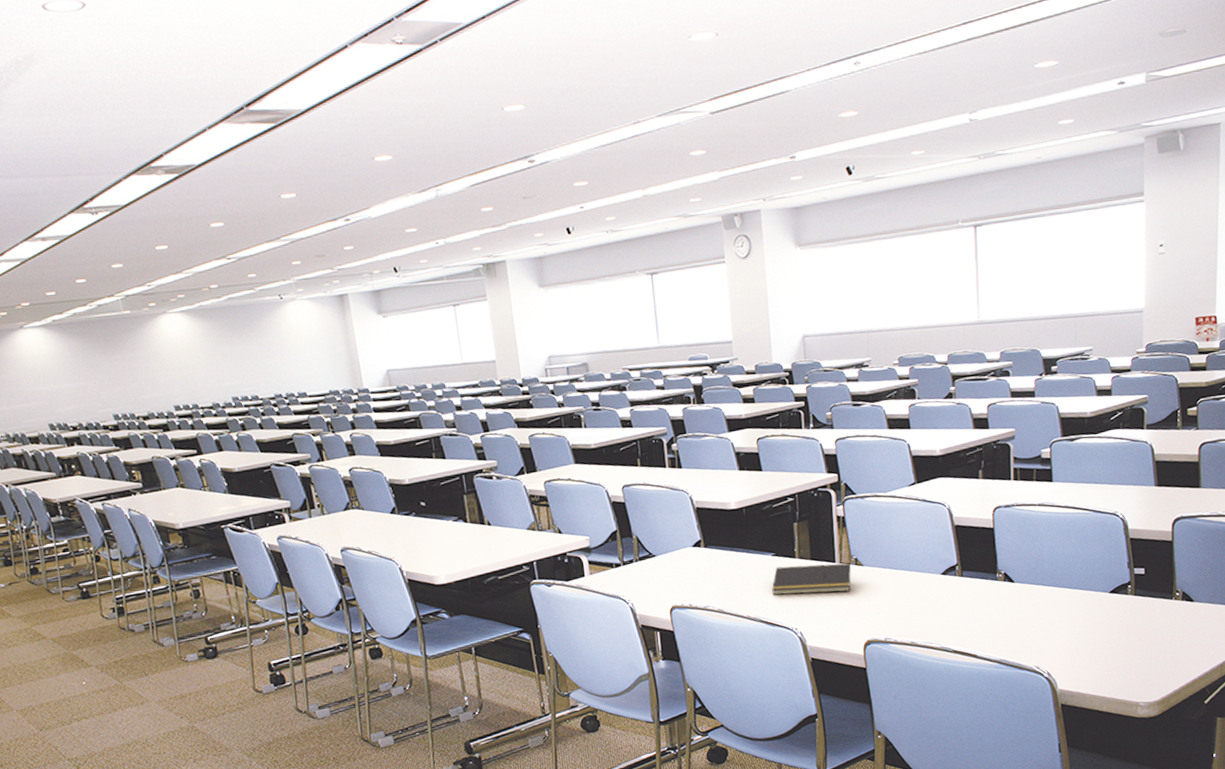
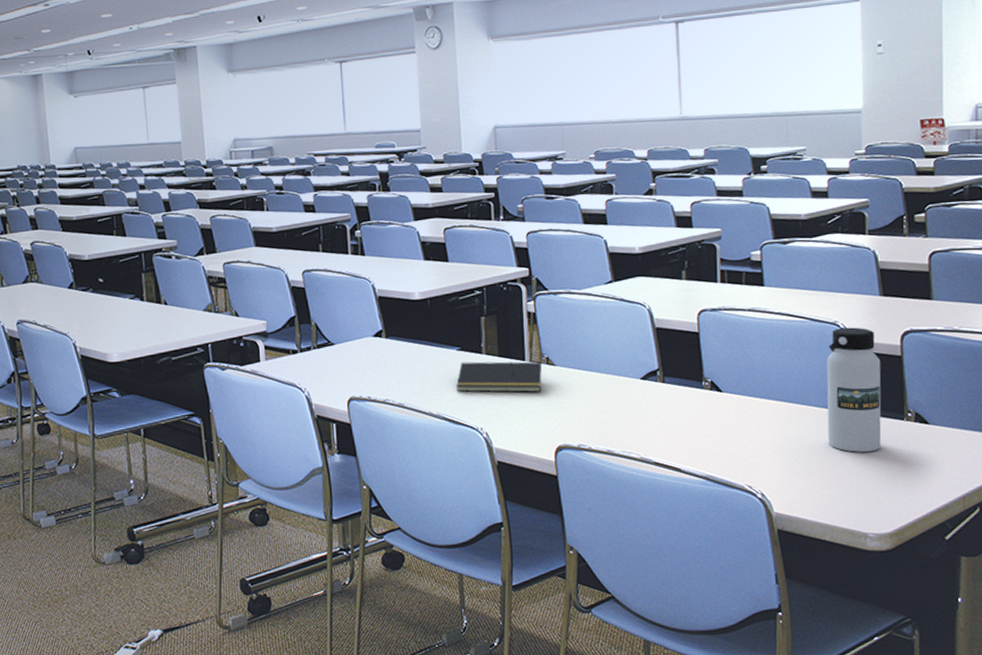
water bottle: none [1106,516,1154,631] -> present [826,327,882,452]

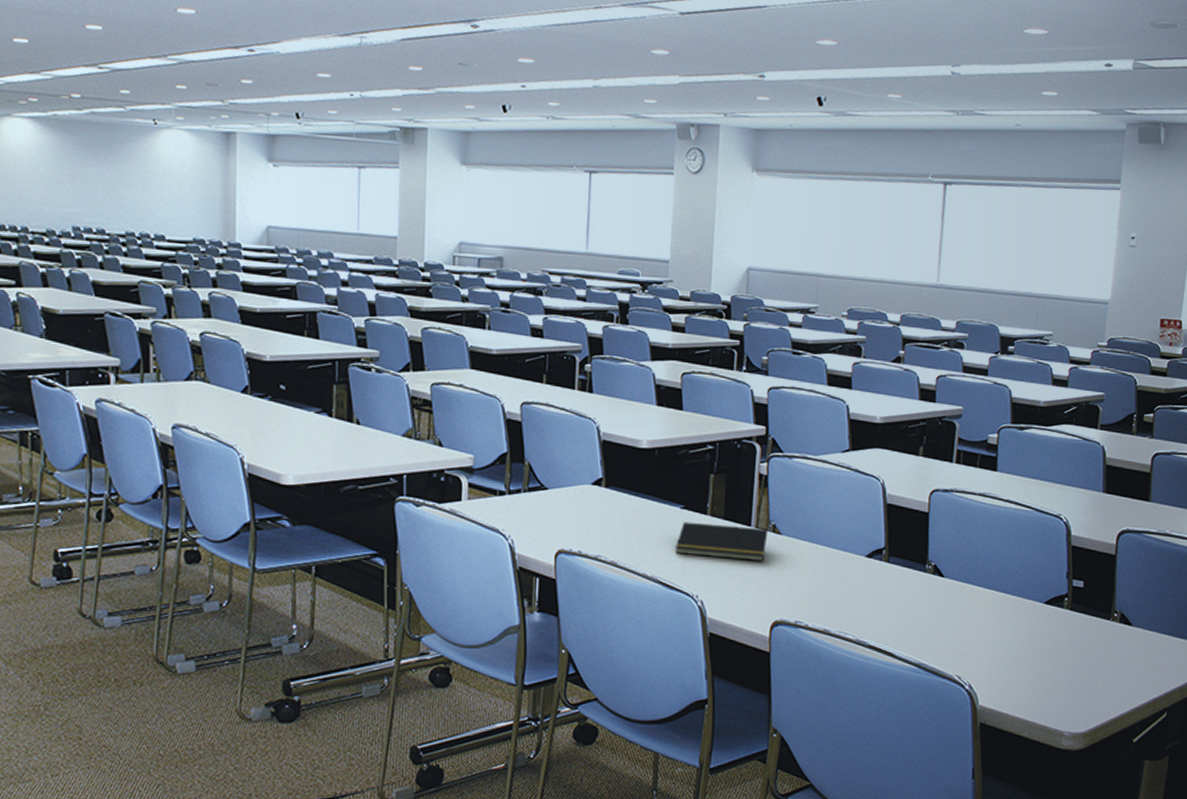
water bottle: present [826,327,882,452] -> none [1038,521,1096,649]

